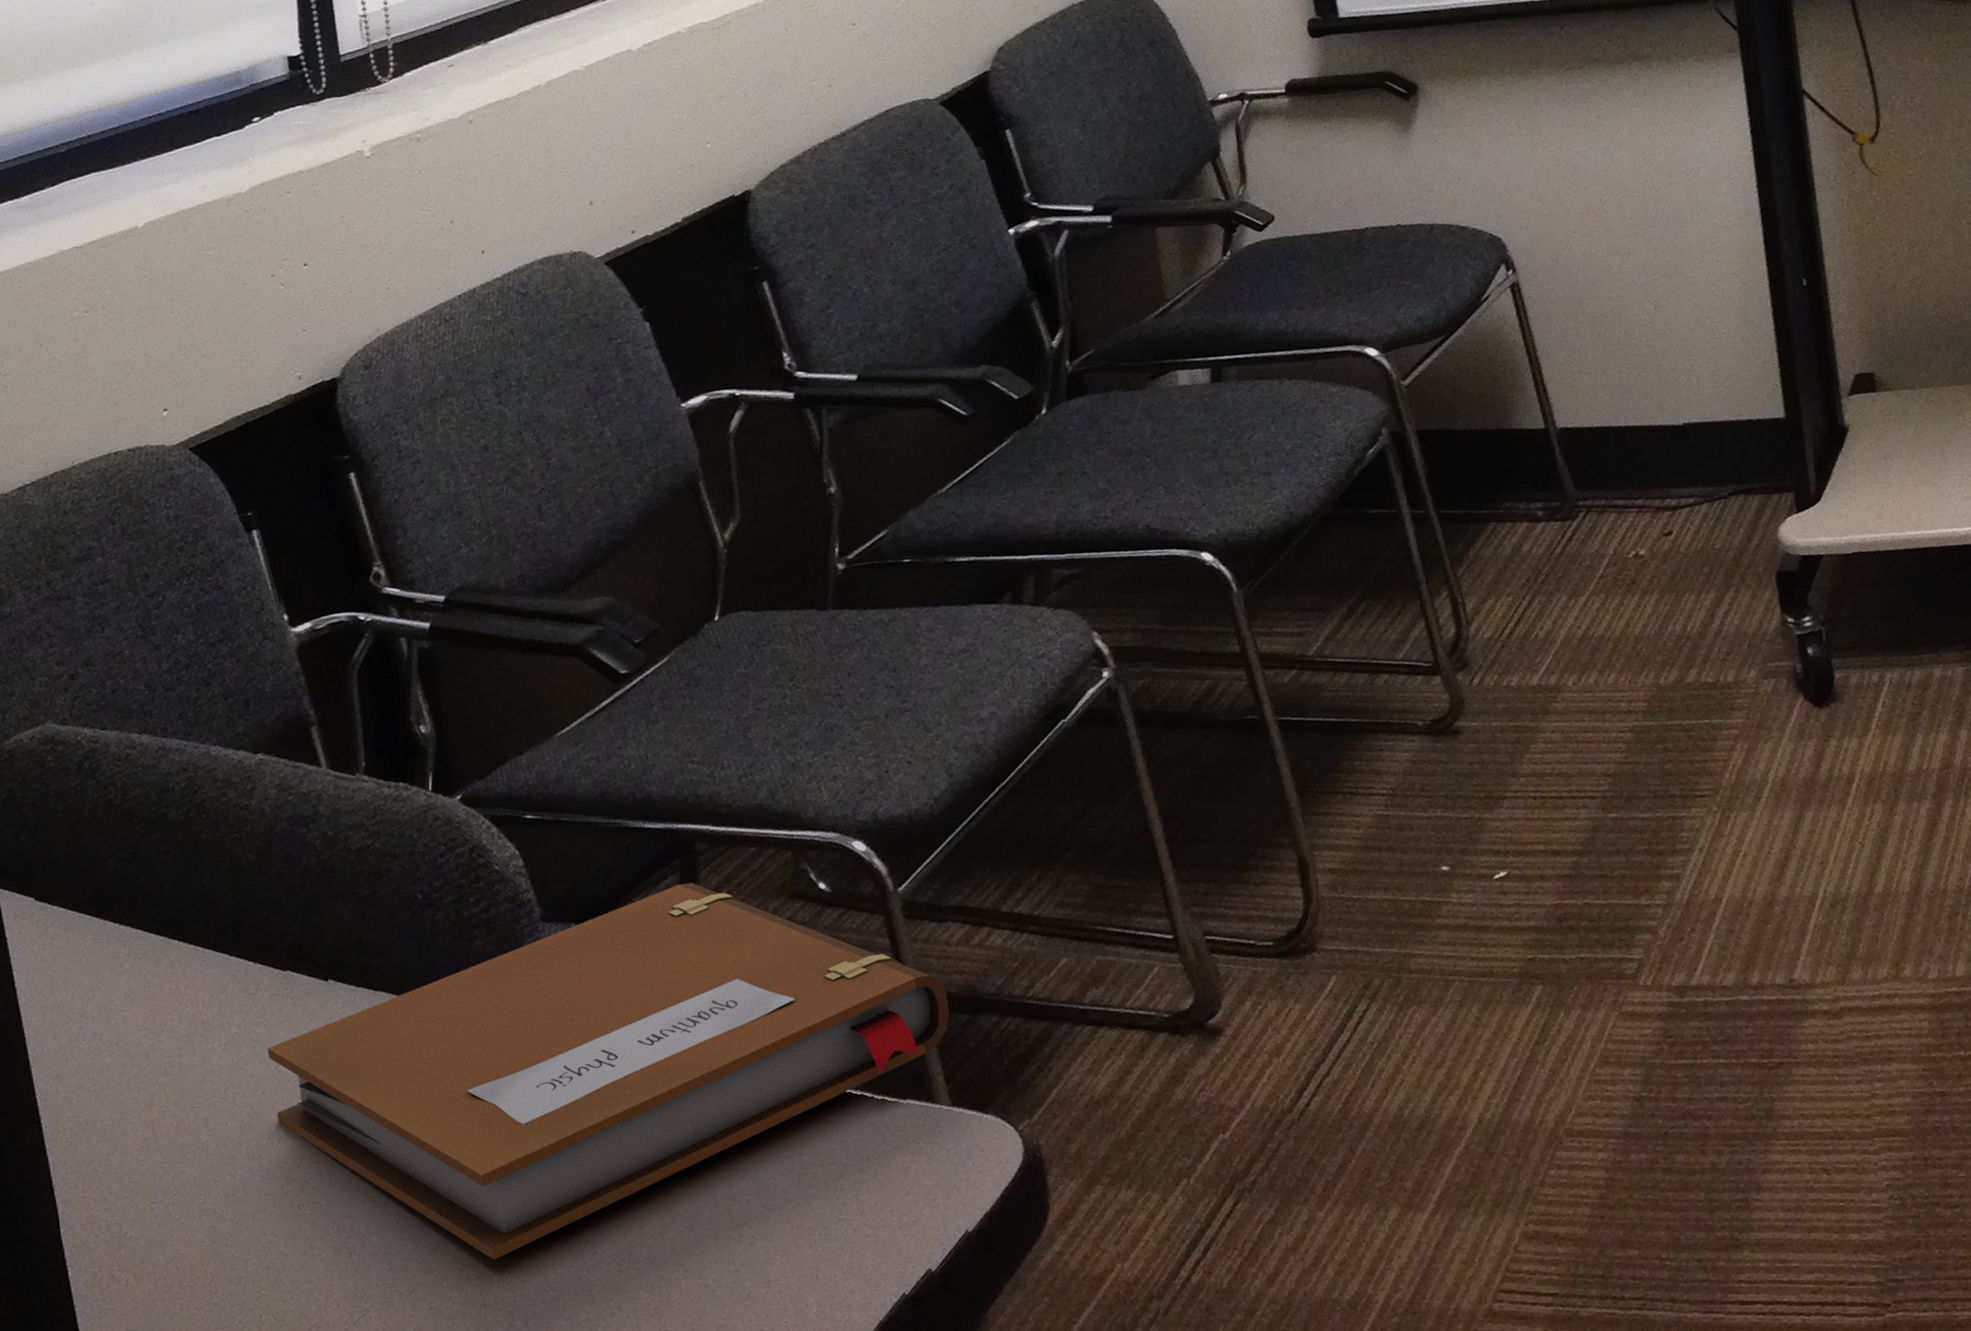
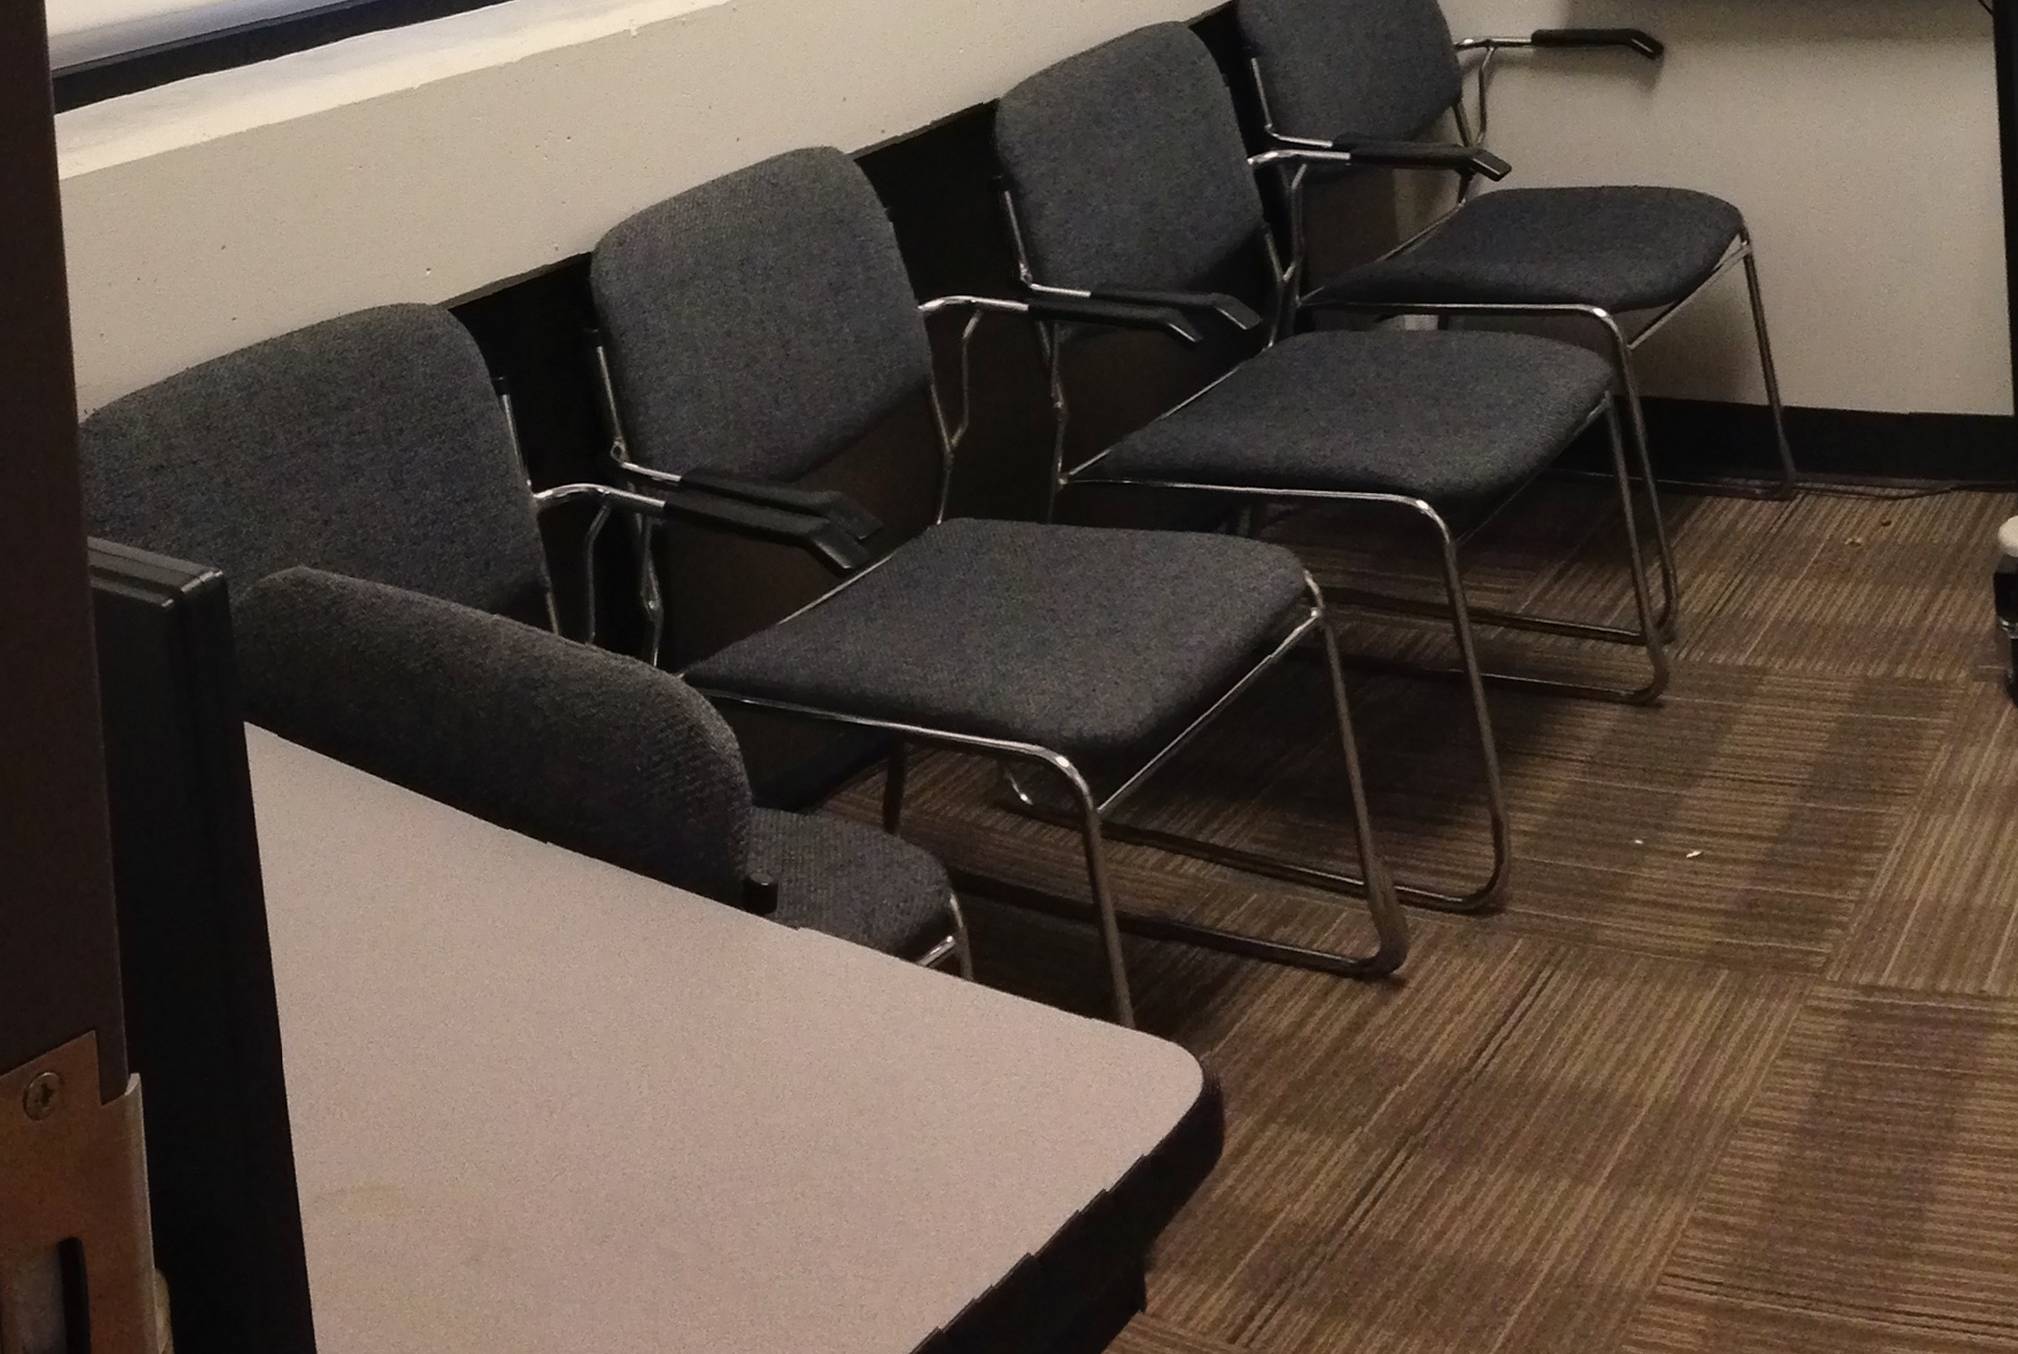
notebook: present [267,882,950,1260] -> none [486,782,1140,1133]

